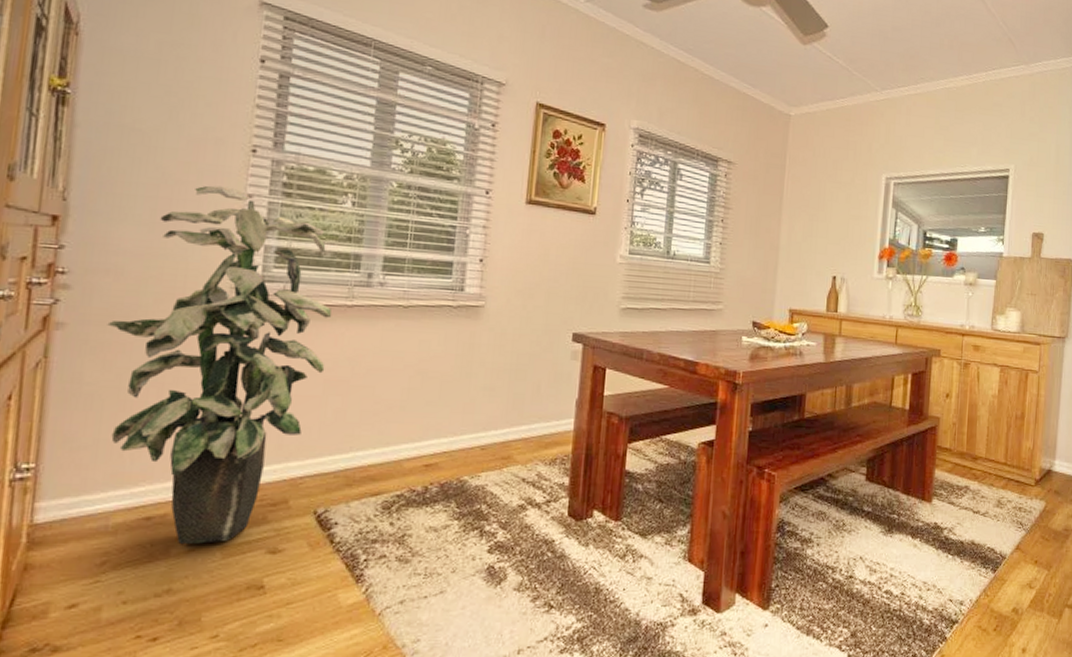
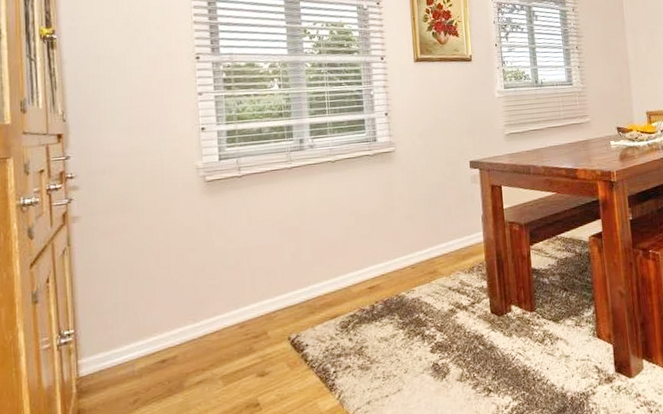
indoor plant: present [107,185,332,545] -> none [110,89,279,379]

